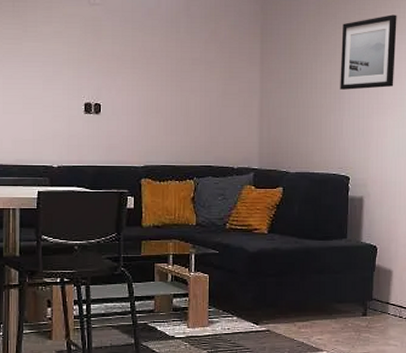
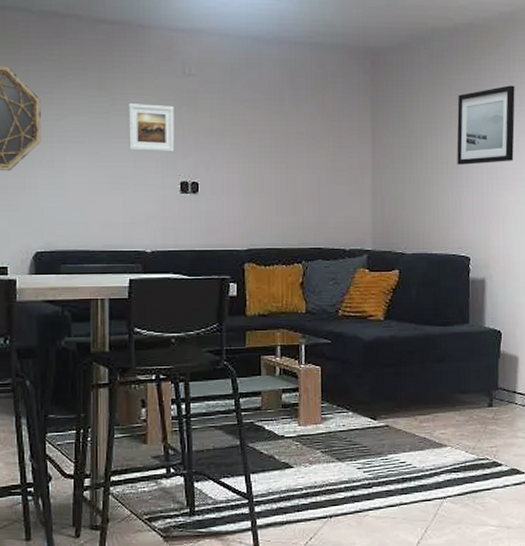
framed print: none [39,30,80,76] -> present [128,103,175,152]

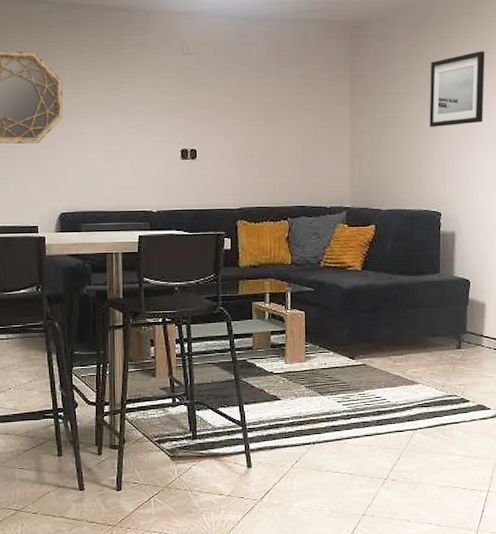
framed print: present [128,103,175,152] -> none [135,81,176,124]

